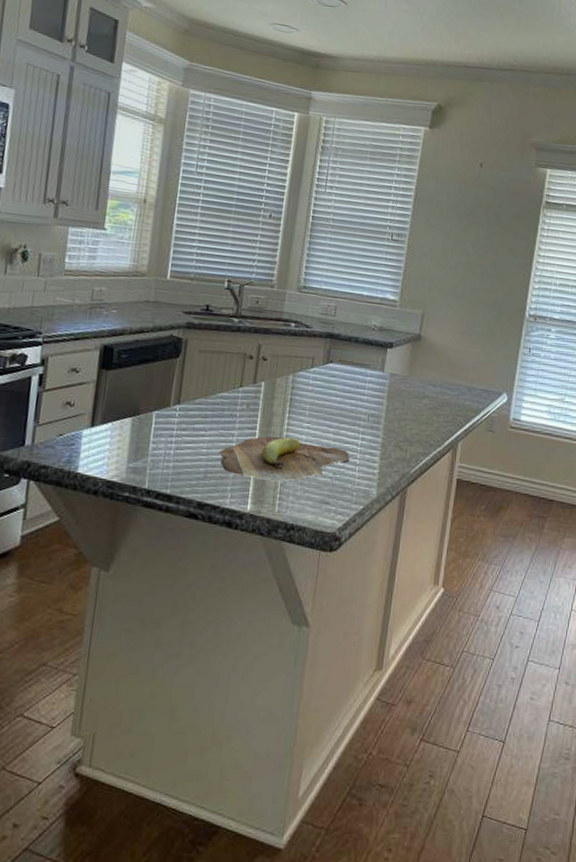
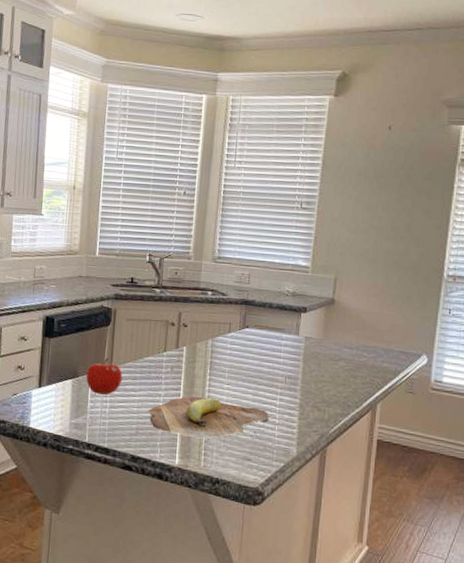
fruit: none [148,393,192,436] -> present [86,357,123,396]

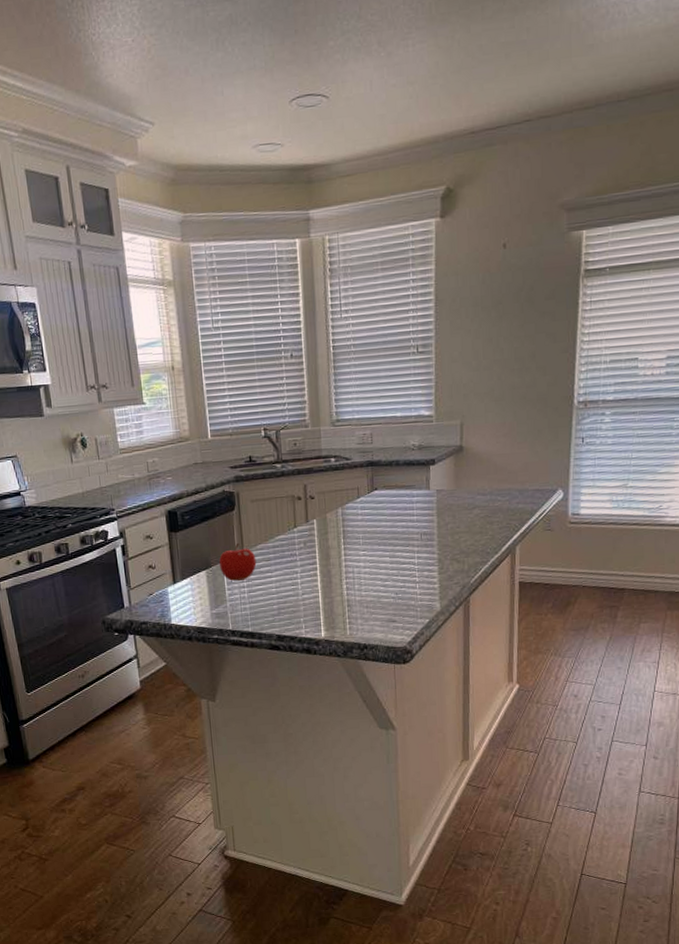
cutting board: present [148,397,269,439] -> none [287,566,409,609]

